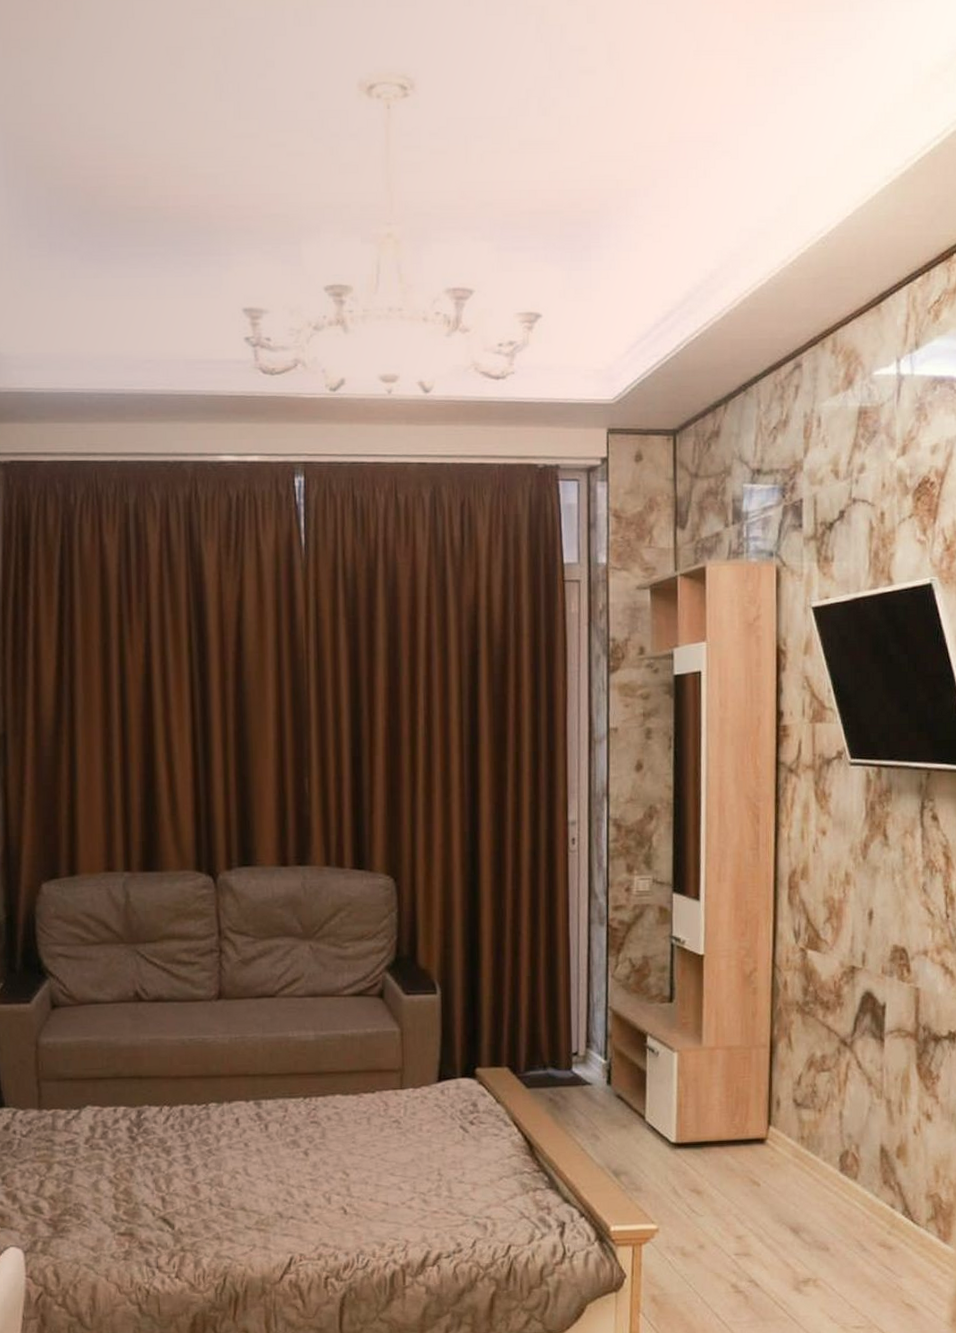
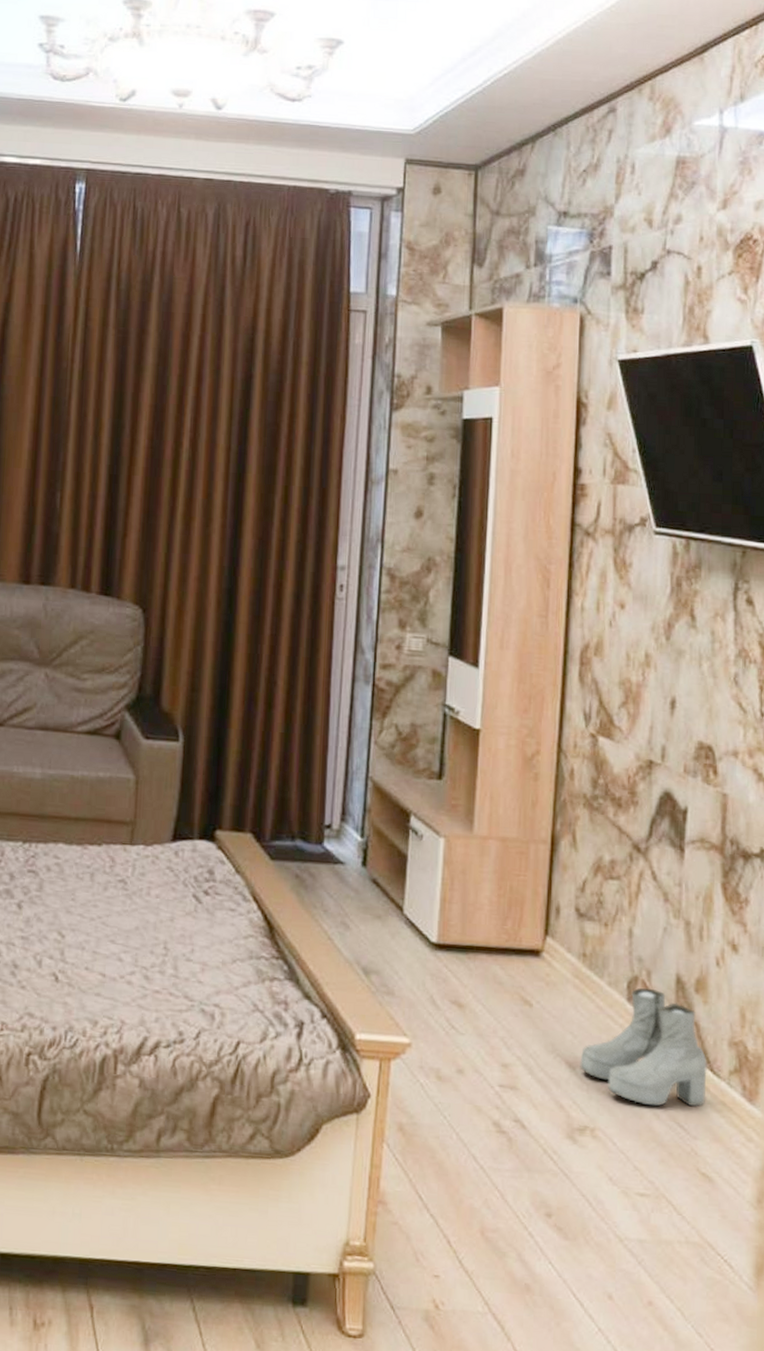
boots: none [802,1159,908,1255] -> present [580,987,707,1107]

